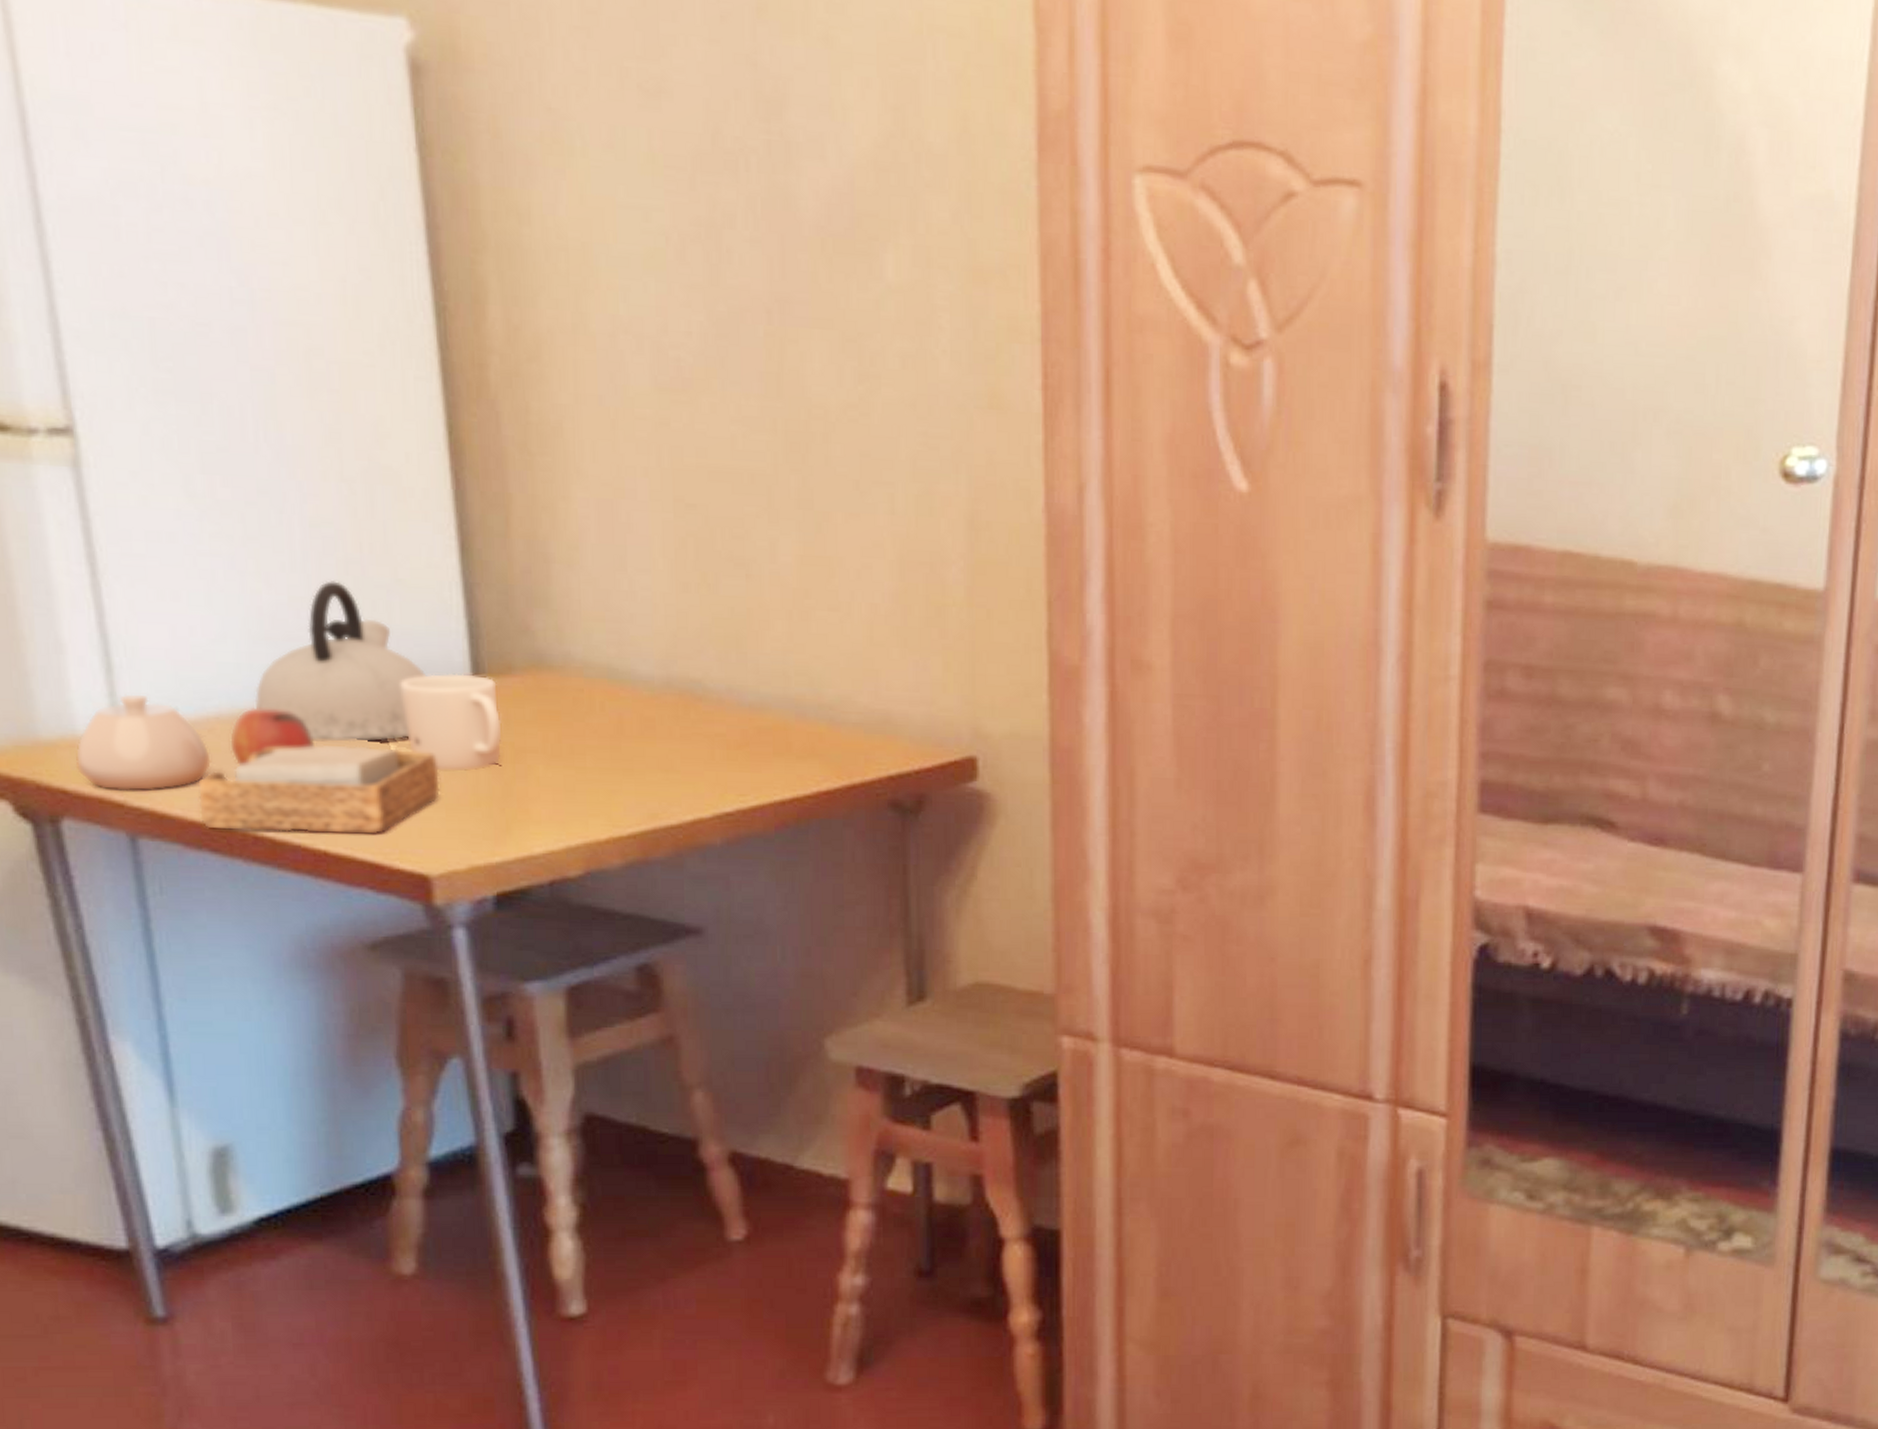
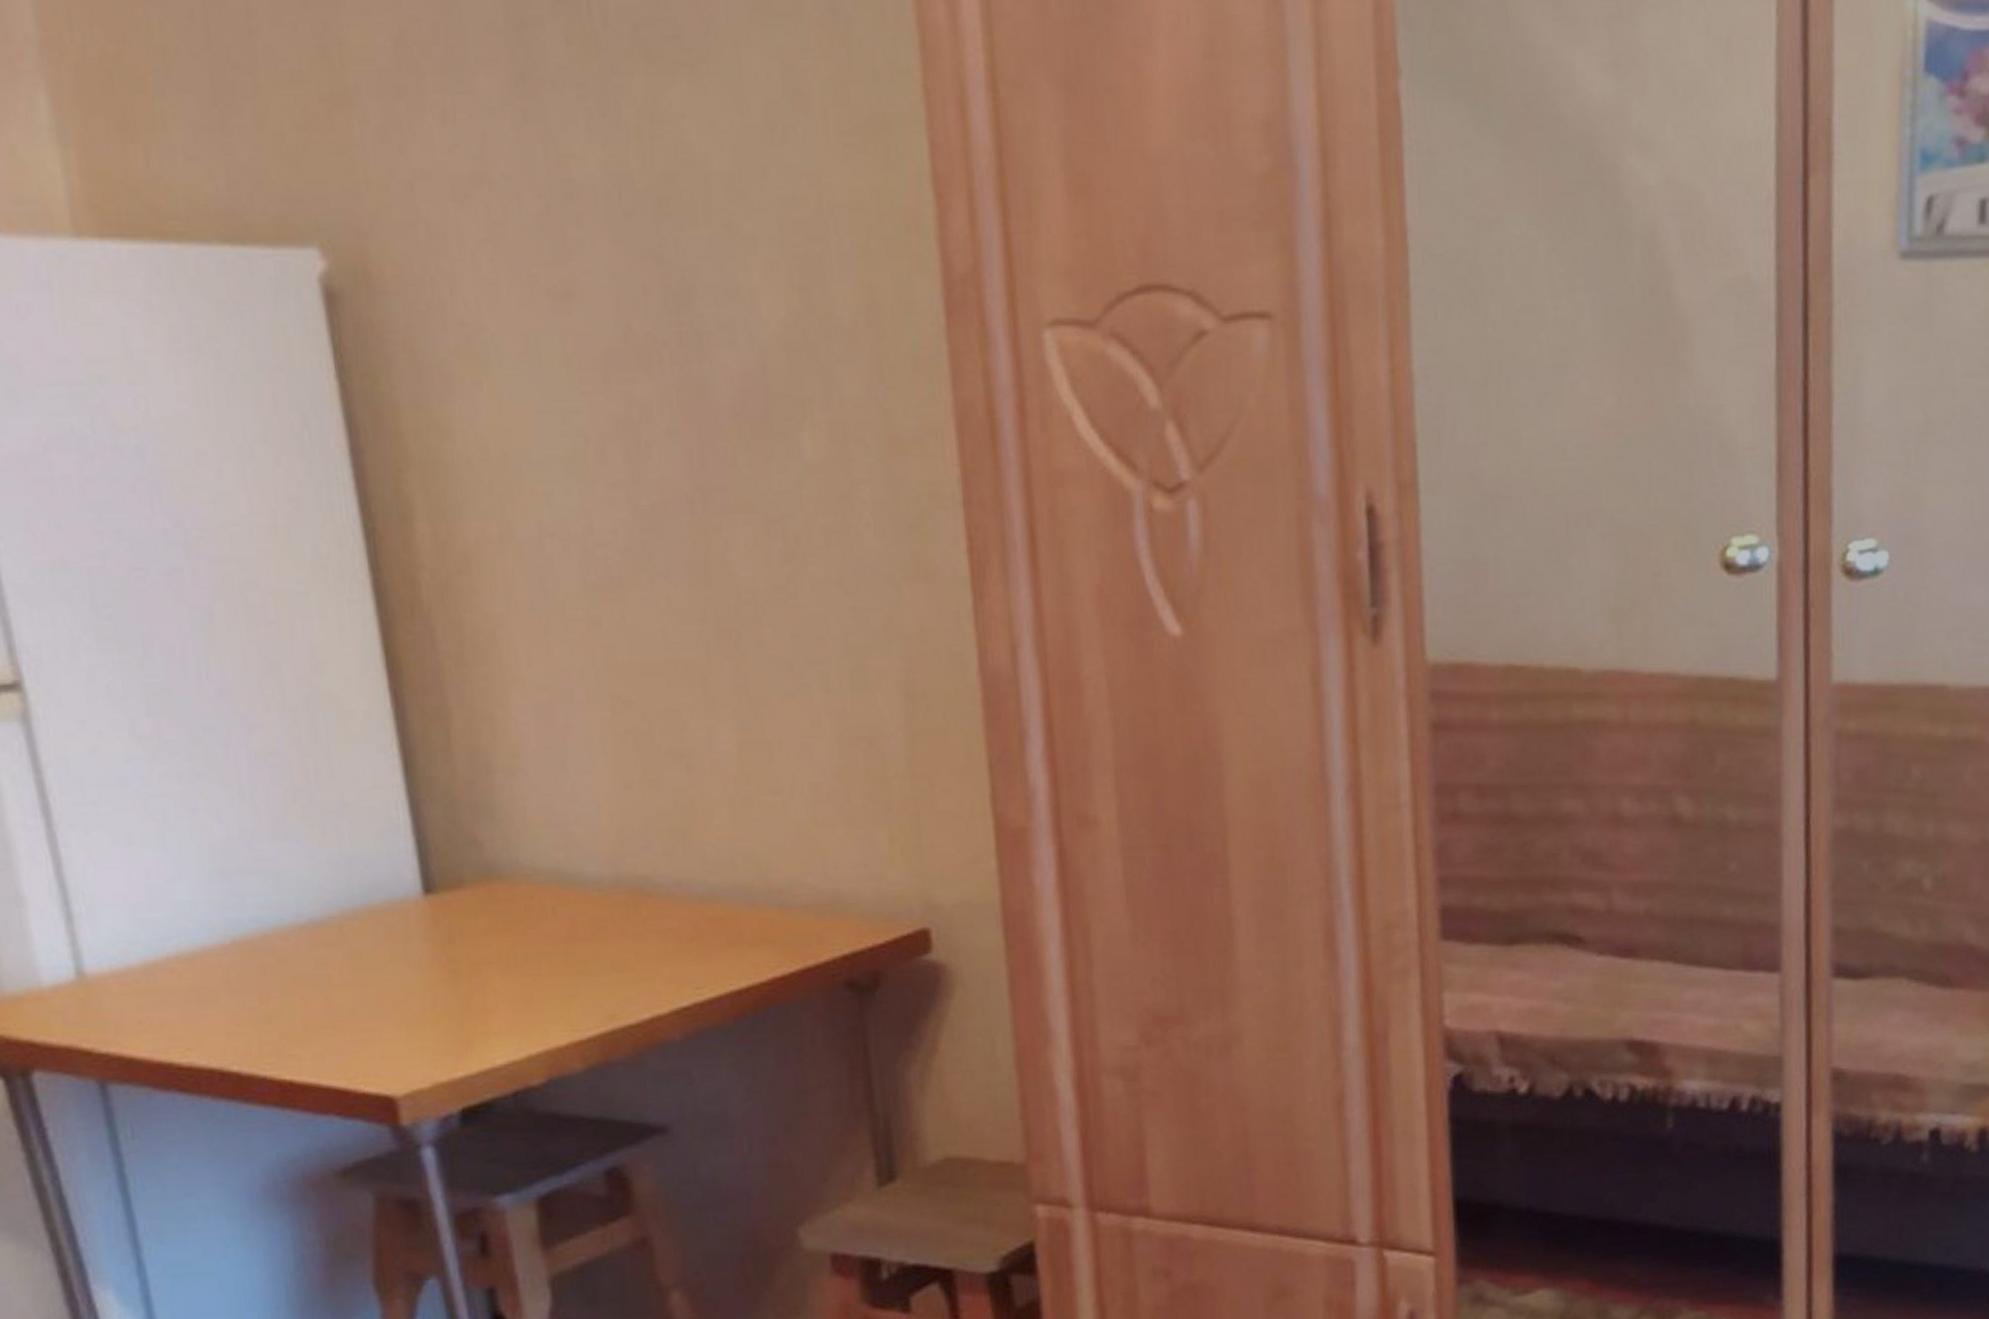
sugar bowl: present [75,692,212,792] -> none [41,939,175,1039]
napkin holder: present [197,743,441,836] -> none [161,971,401,1070]
fruit: present [228,706,317,767] -> none [189,942,276,1004]
kettle: present [254,580,429,744] -> none [212,810,381,973]
mug: present [400,673,502,772] -> none [353,891,458,991]

